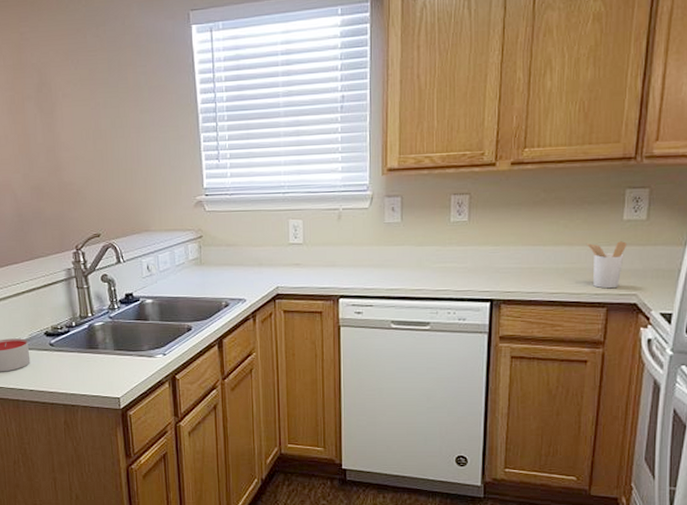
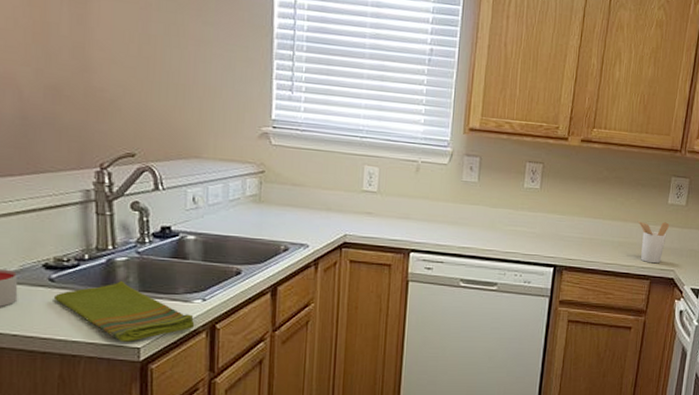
dish towel: none [54,341,159,393] -> present [53,280,195,342]

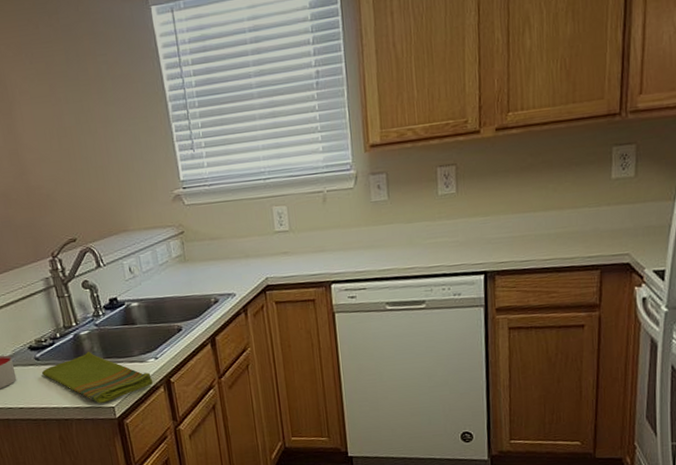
utensil holder: present [637,220,670,264] -> none [576,200,617,251]

